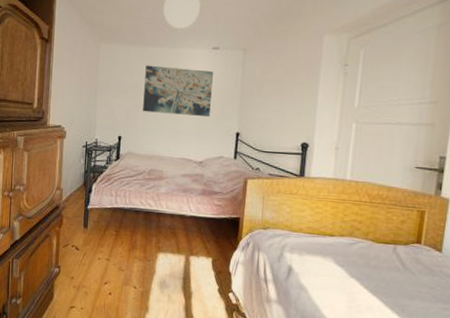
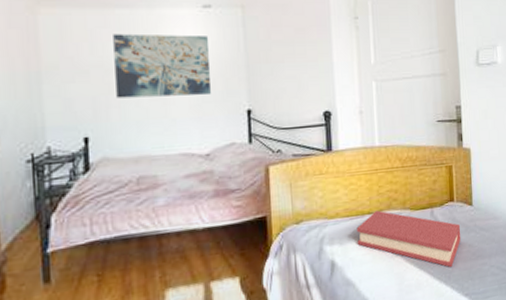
hardback book: none [315,234,424,303] -> present [356,210,461,268]

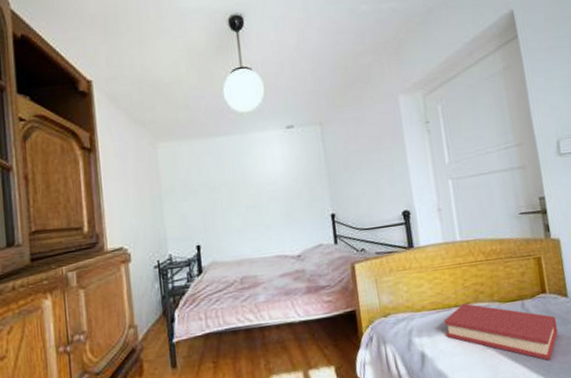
wall art: present [113,33,211,98] -> none [215,152,298,212]

